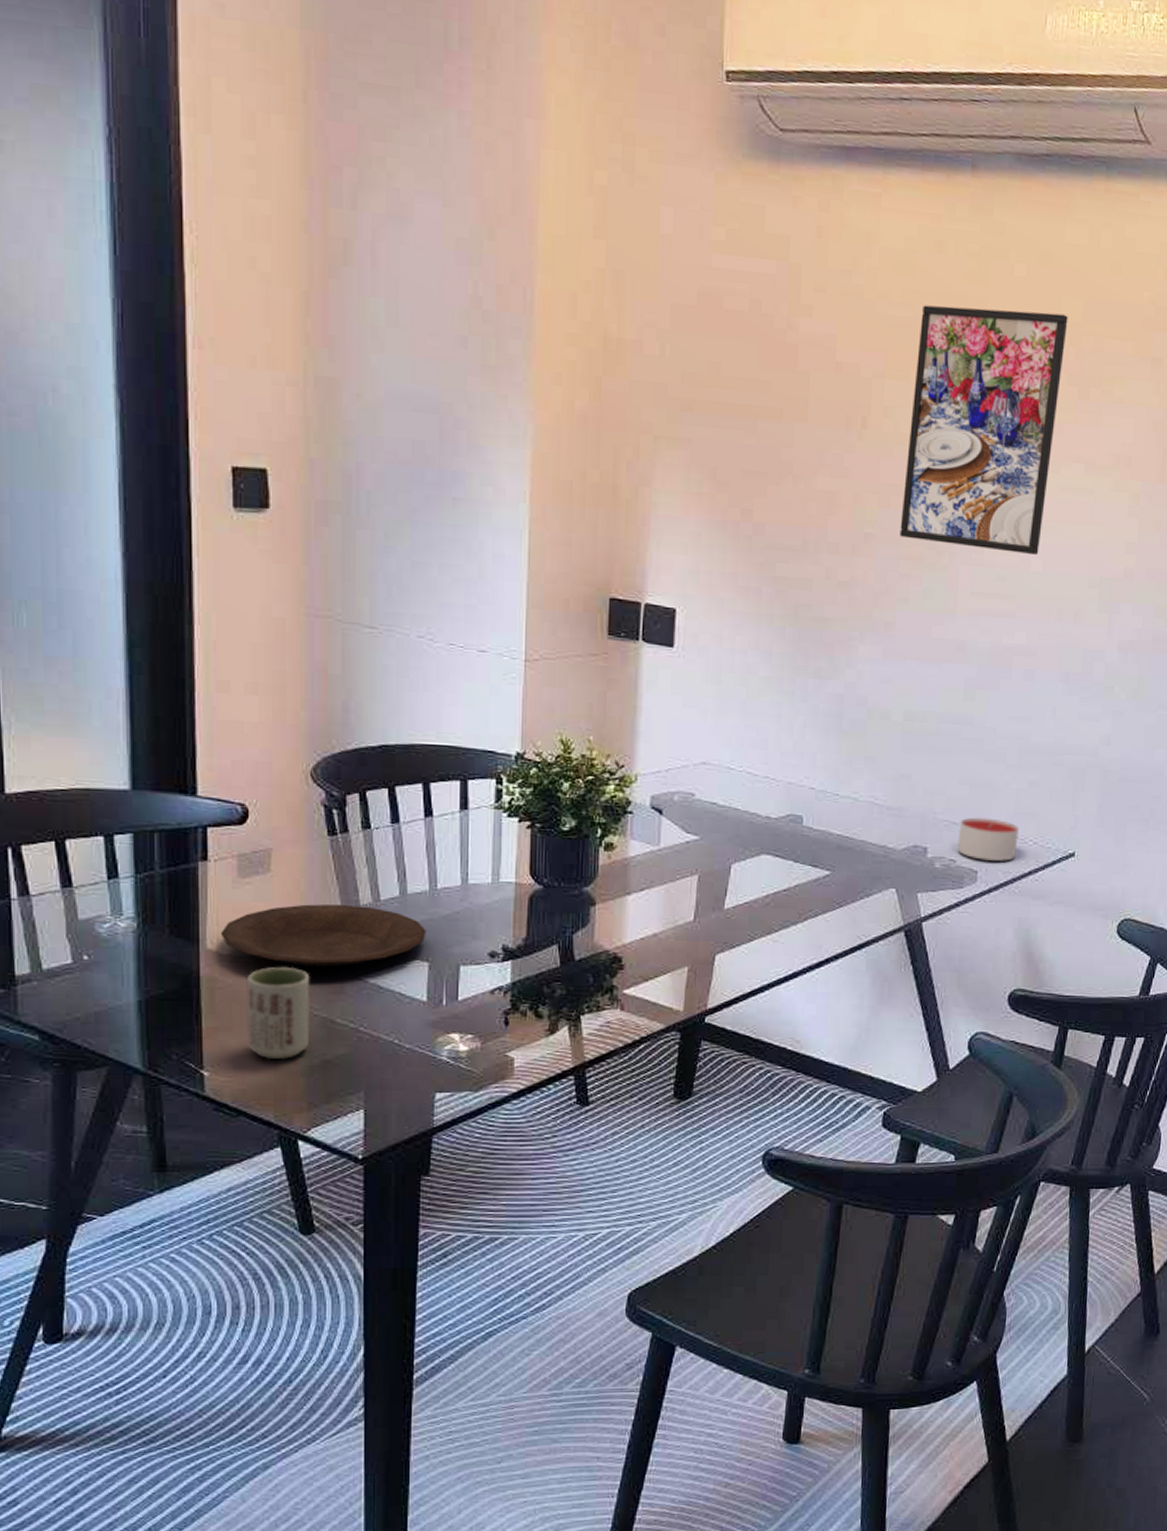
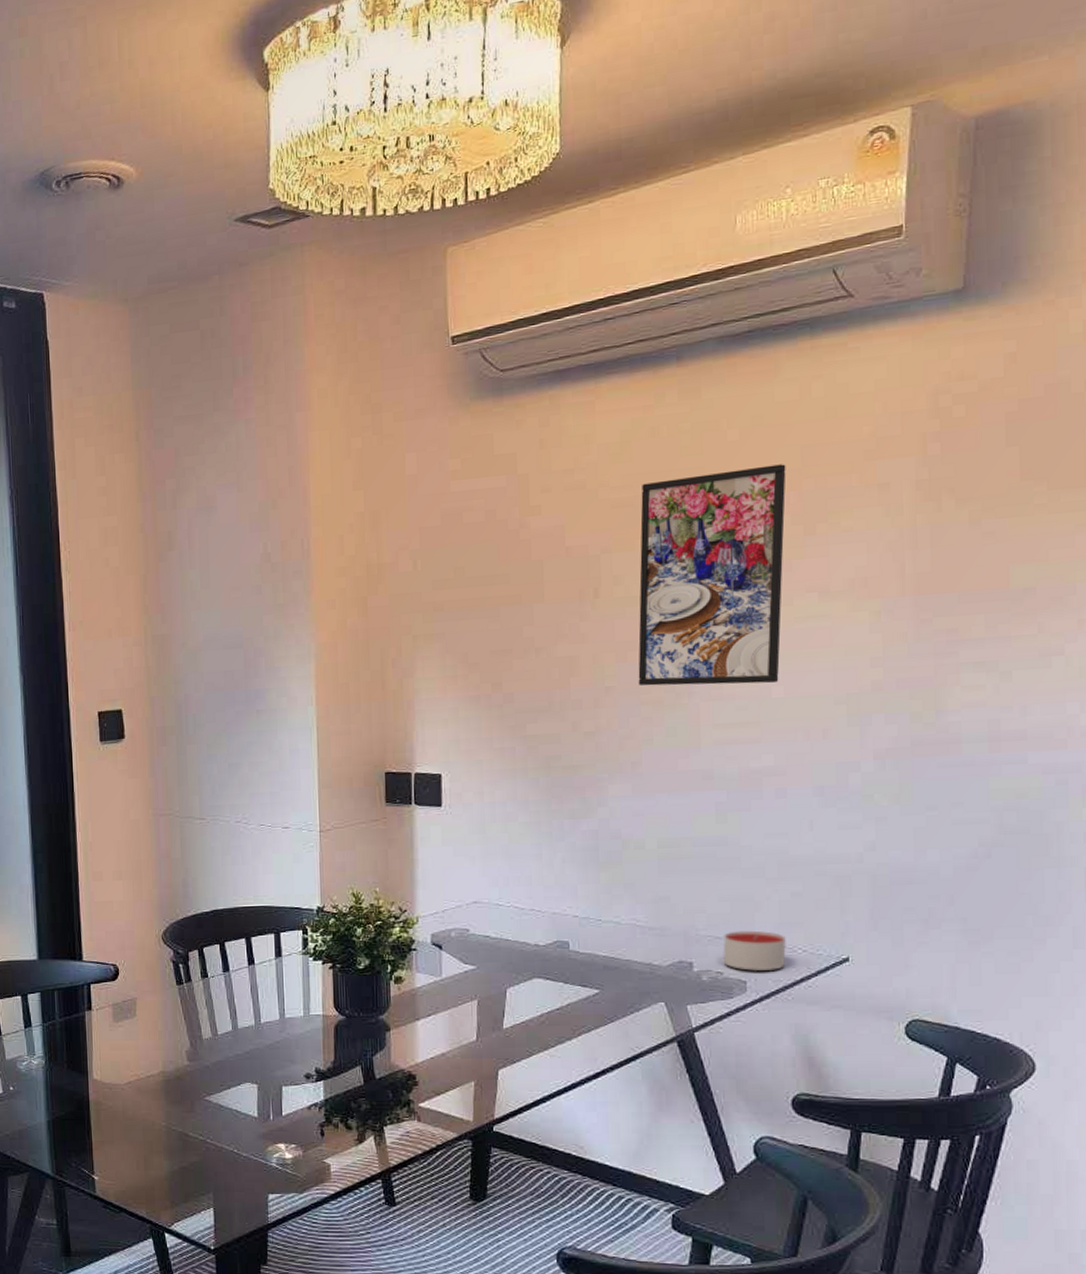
plate: present [220,903,427,967] -> none [102,1039,255,1091]
cup: present [246,966,310,1059] -> none [123,1091,170,1166]

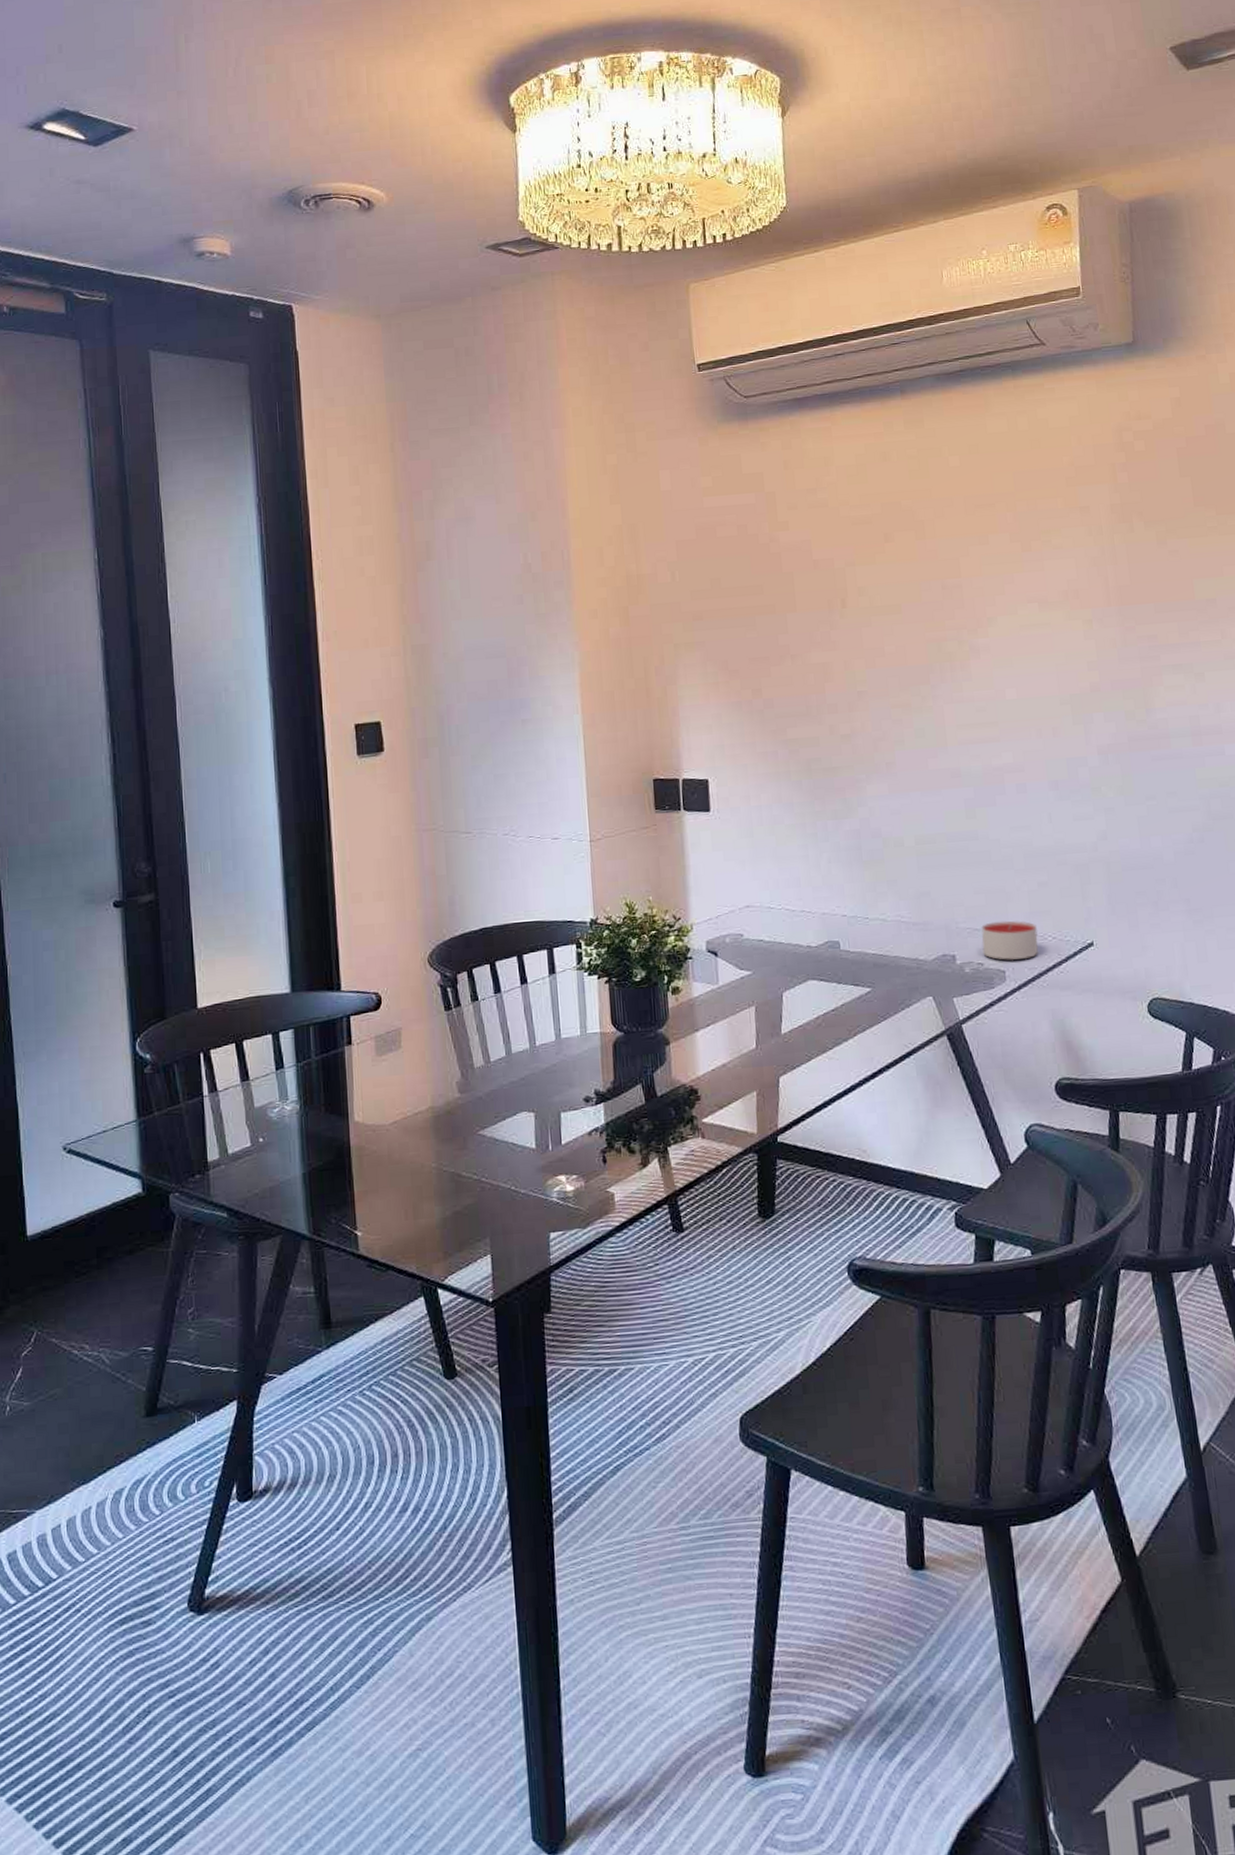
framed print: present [638,464,786,686] -> none [877,488,1011,690]

